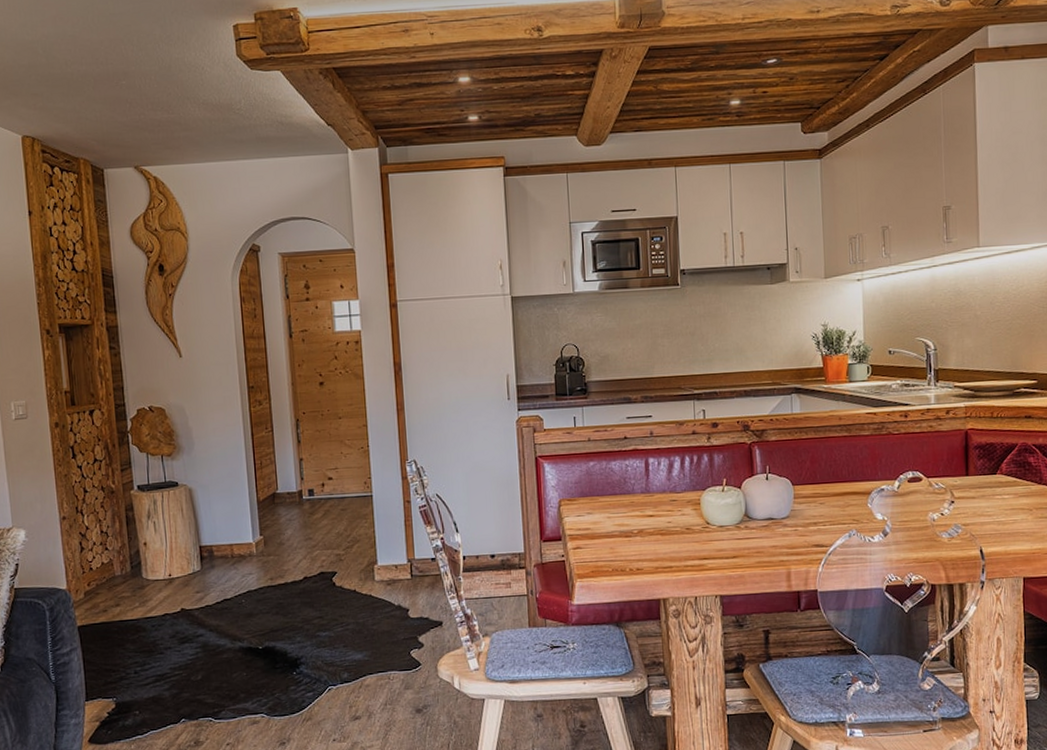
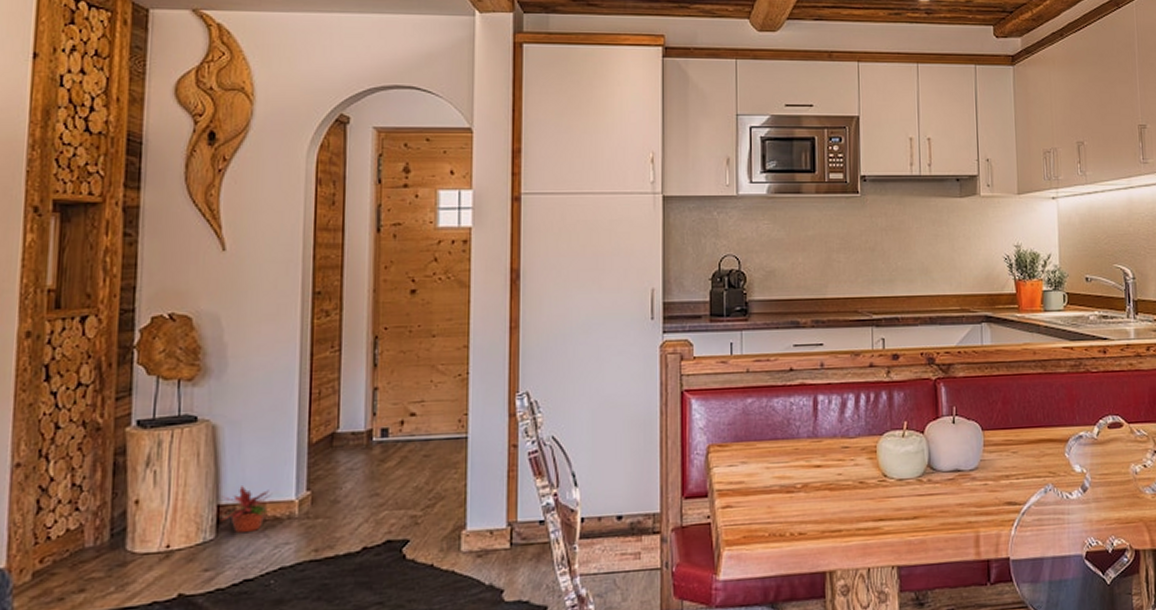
potted plant: none [202,532,238,567] -> present [221,486,274,534]

